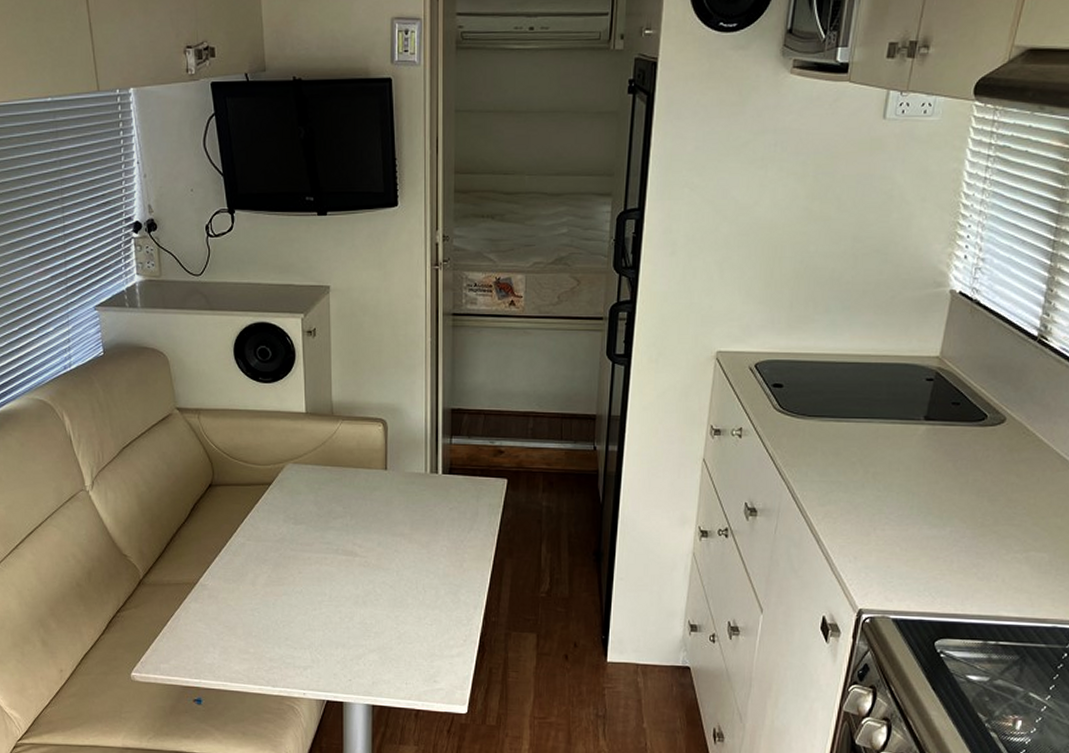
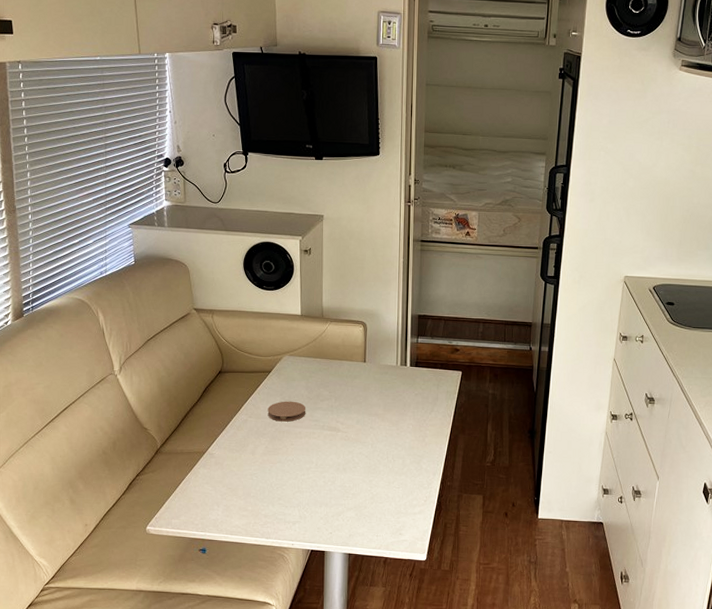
coaster: none [269,519,316,545] -> present [267,401,306,422]

